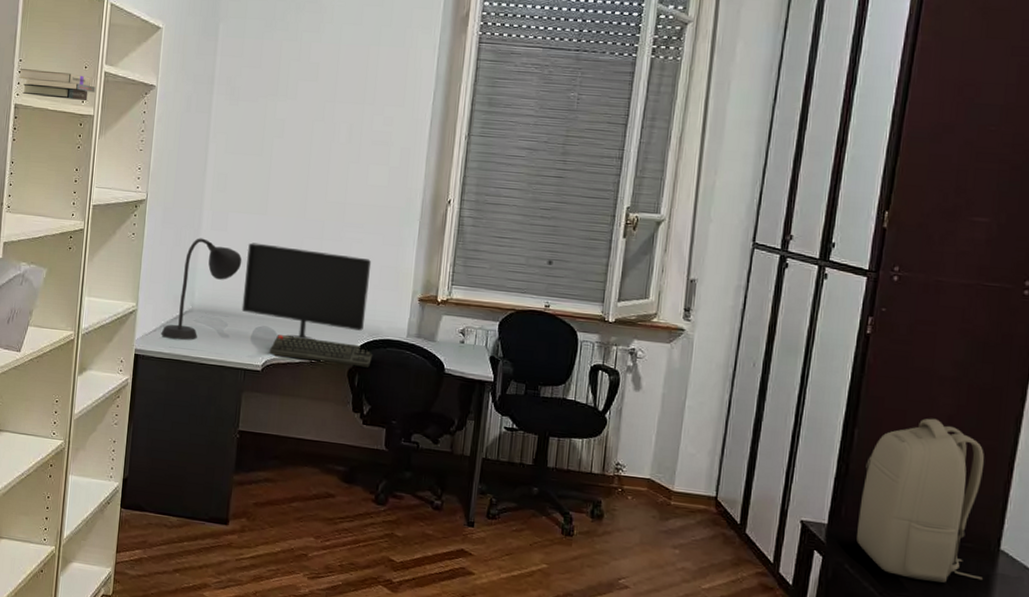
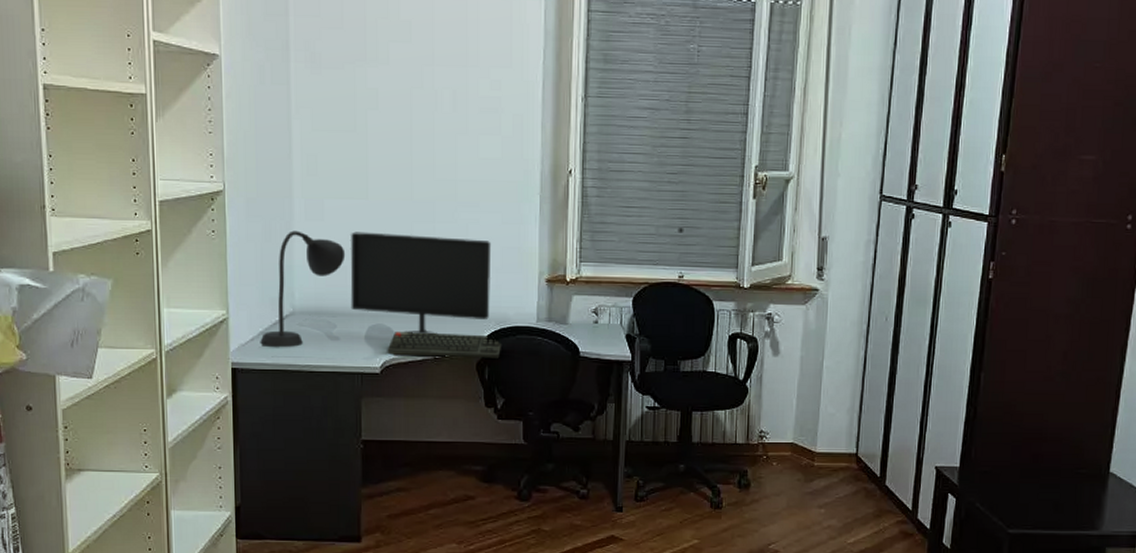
books: present [19,68,96,100] -> none [43,39,144,76]
backpack: present [856,418,984,583] -> none [986,355,1095,509]

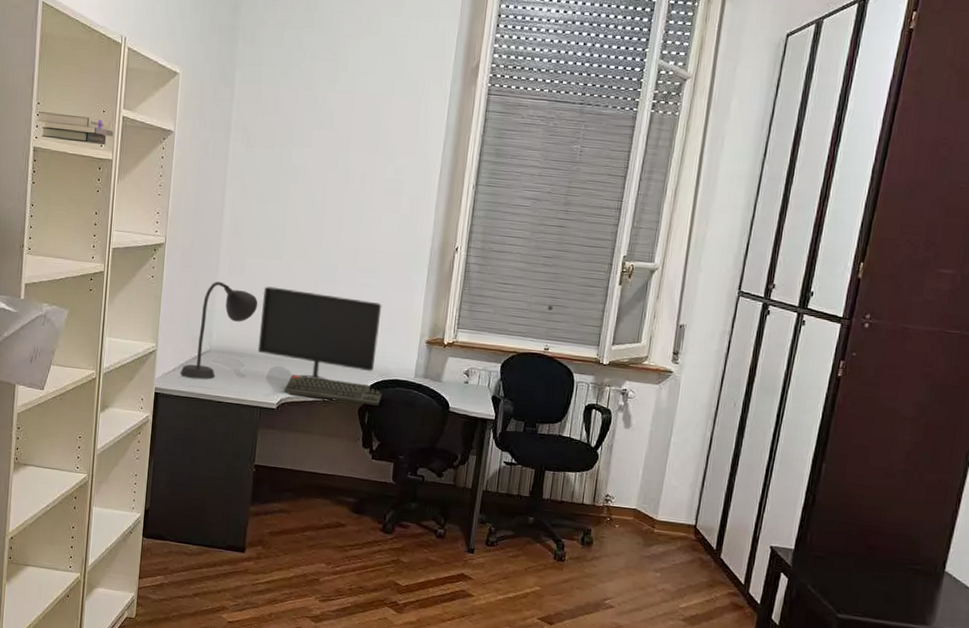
books: none [43,39,144,76] -> present [37,110,114,145]

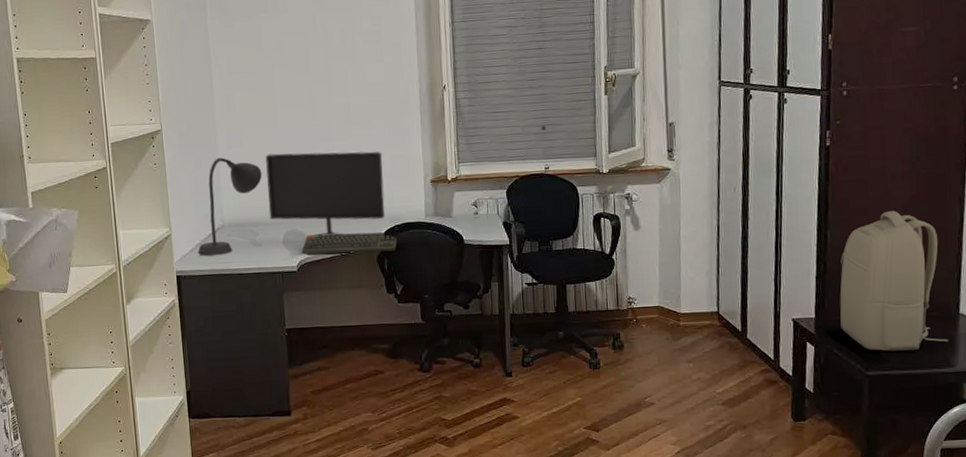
books: present [37,110,114,145] -> none [15,20,93,48]
backpack: none [819,453,936,601] -> present [840,210,948,352]

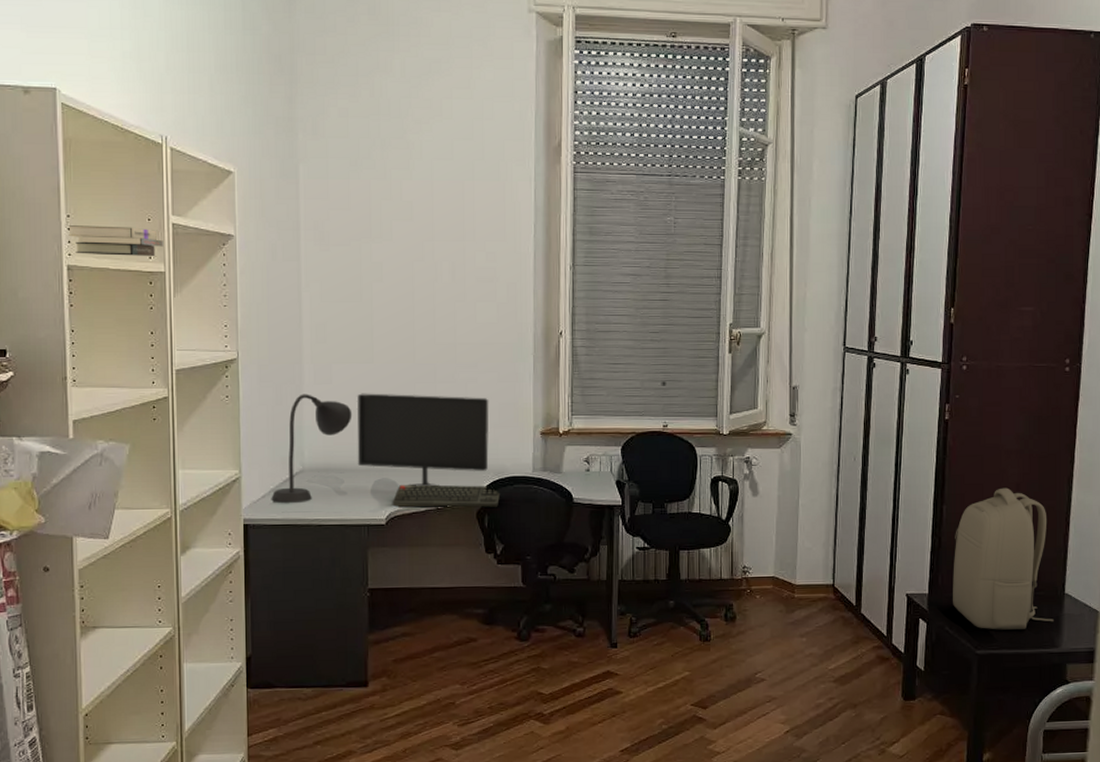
books: none [15,20,93,48] -> present [68,224,164,256]

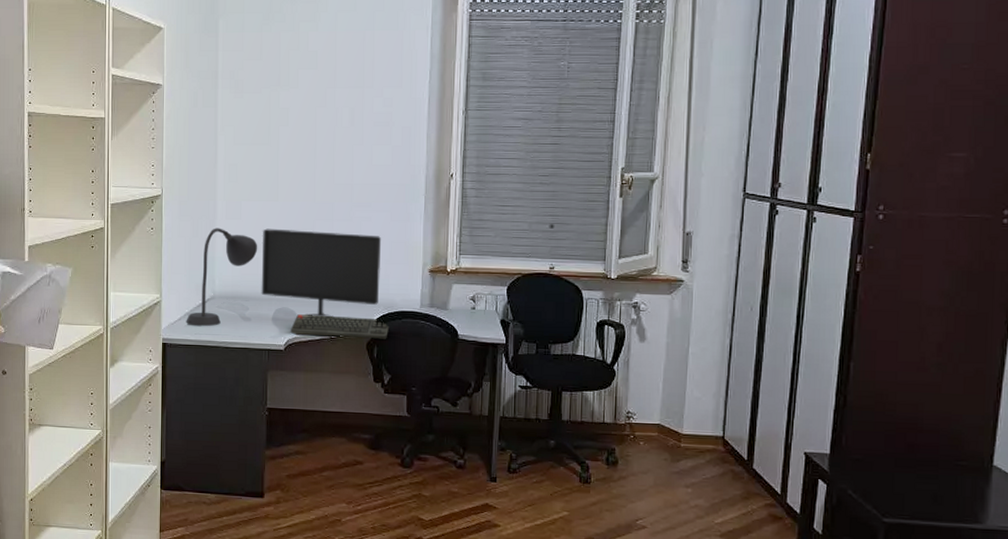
books: present [68,224,164,256] -> none [30,77,104,104]
backpack: present [953,487,1054,630] -> none [858,347,978,500]

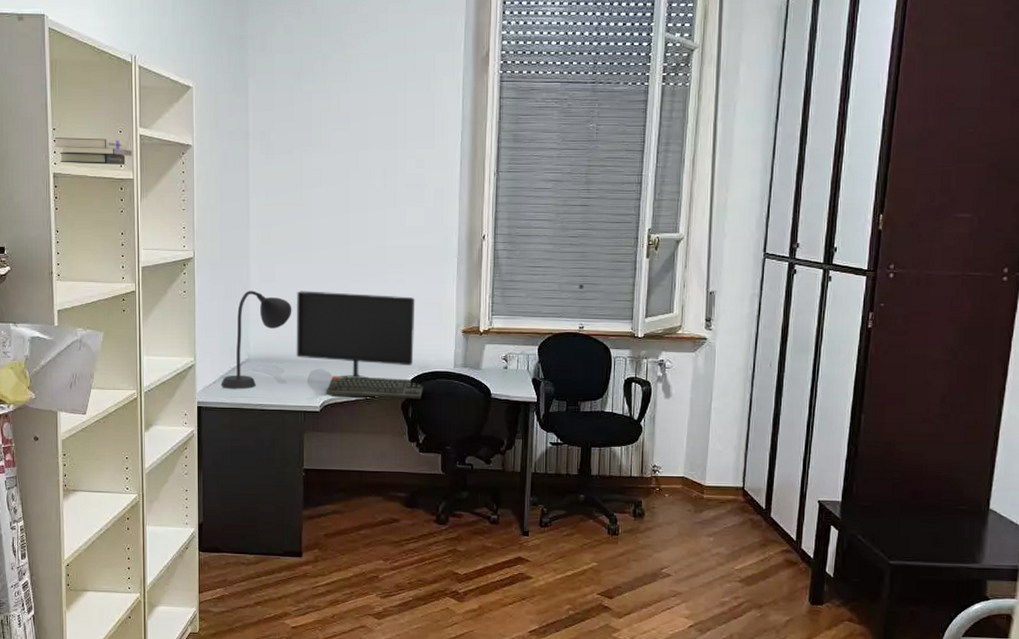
books: none [30,77,104,104] -> present [54,136,132,164]

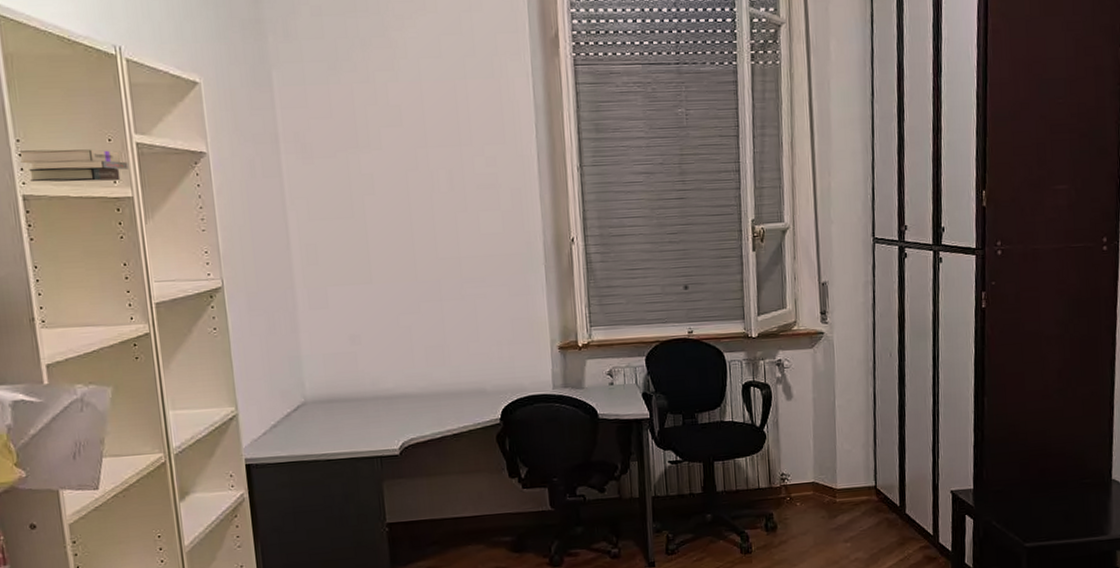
desk lamp: present [221,290,292,390] -> none [273,320,354,441]
computer monitor: present [296,291,415,379] -> none [357,313,505,413]
computer keyboard: present [326,376,424,399] -> none [404,407,521,435]

